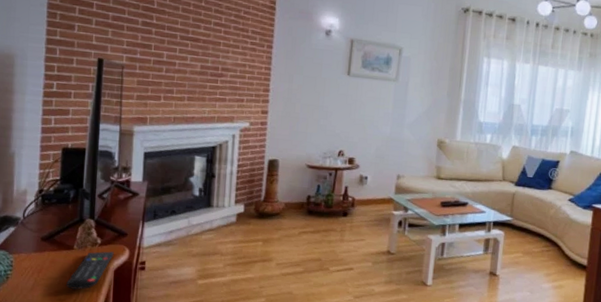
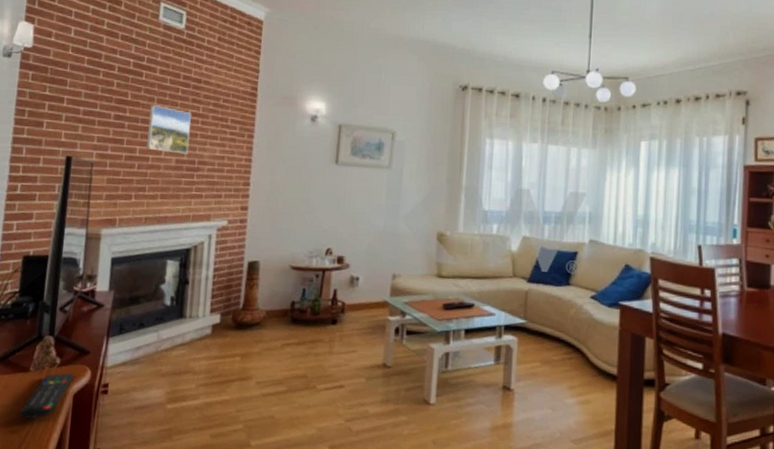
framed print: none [173,13,214,61] -> present [146,105,191,154]

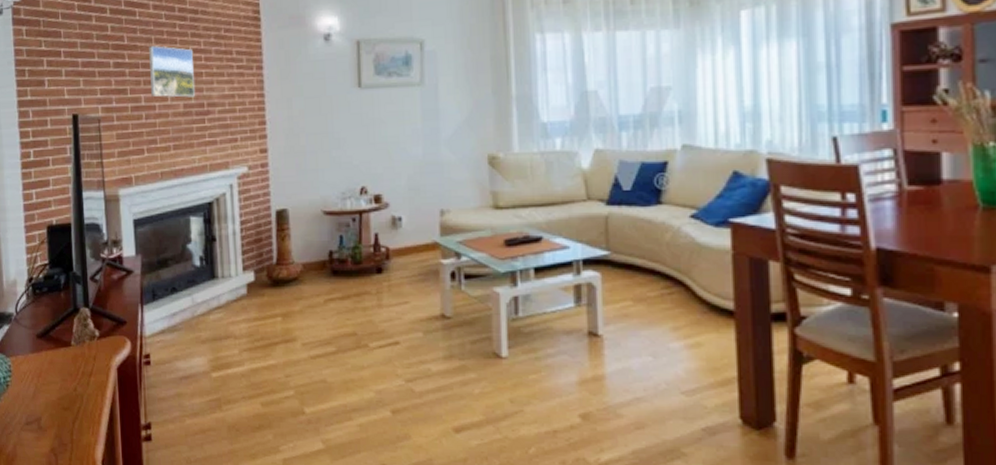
remote control: present [19,373,74,419] -> none [68,345,115,395]

